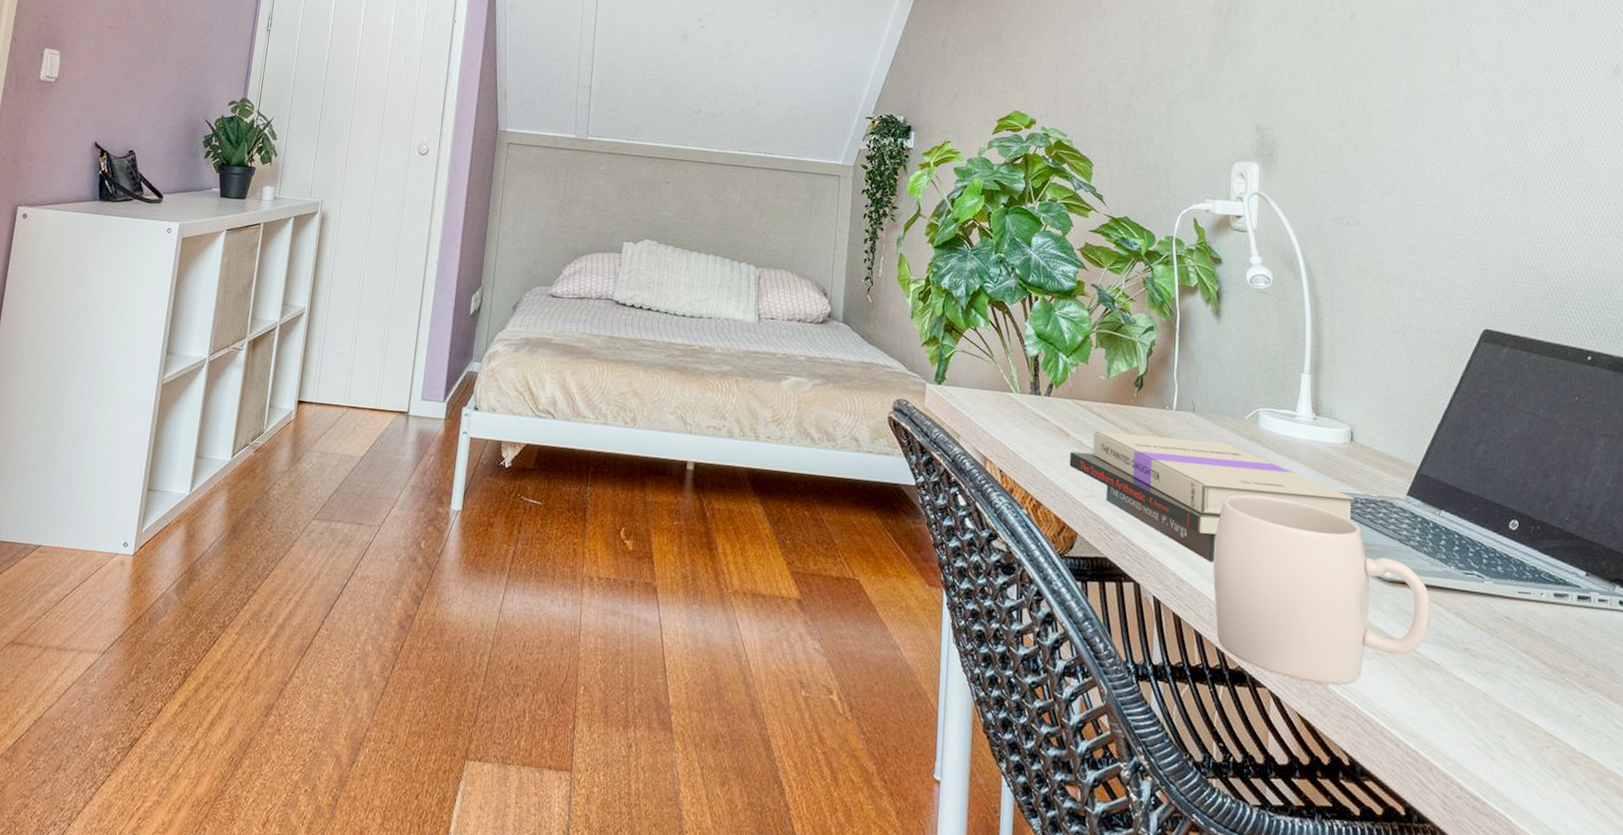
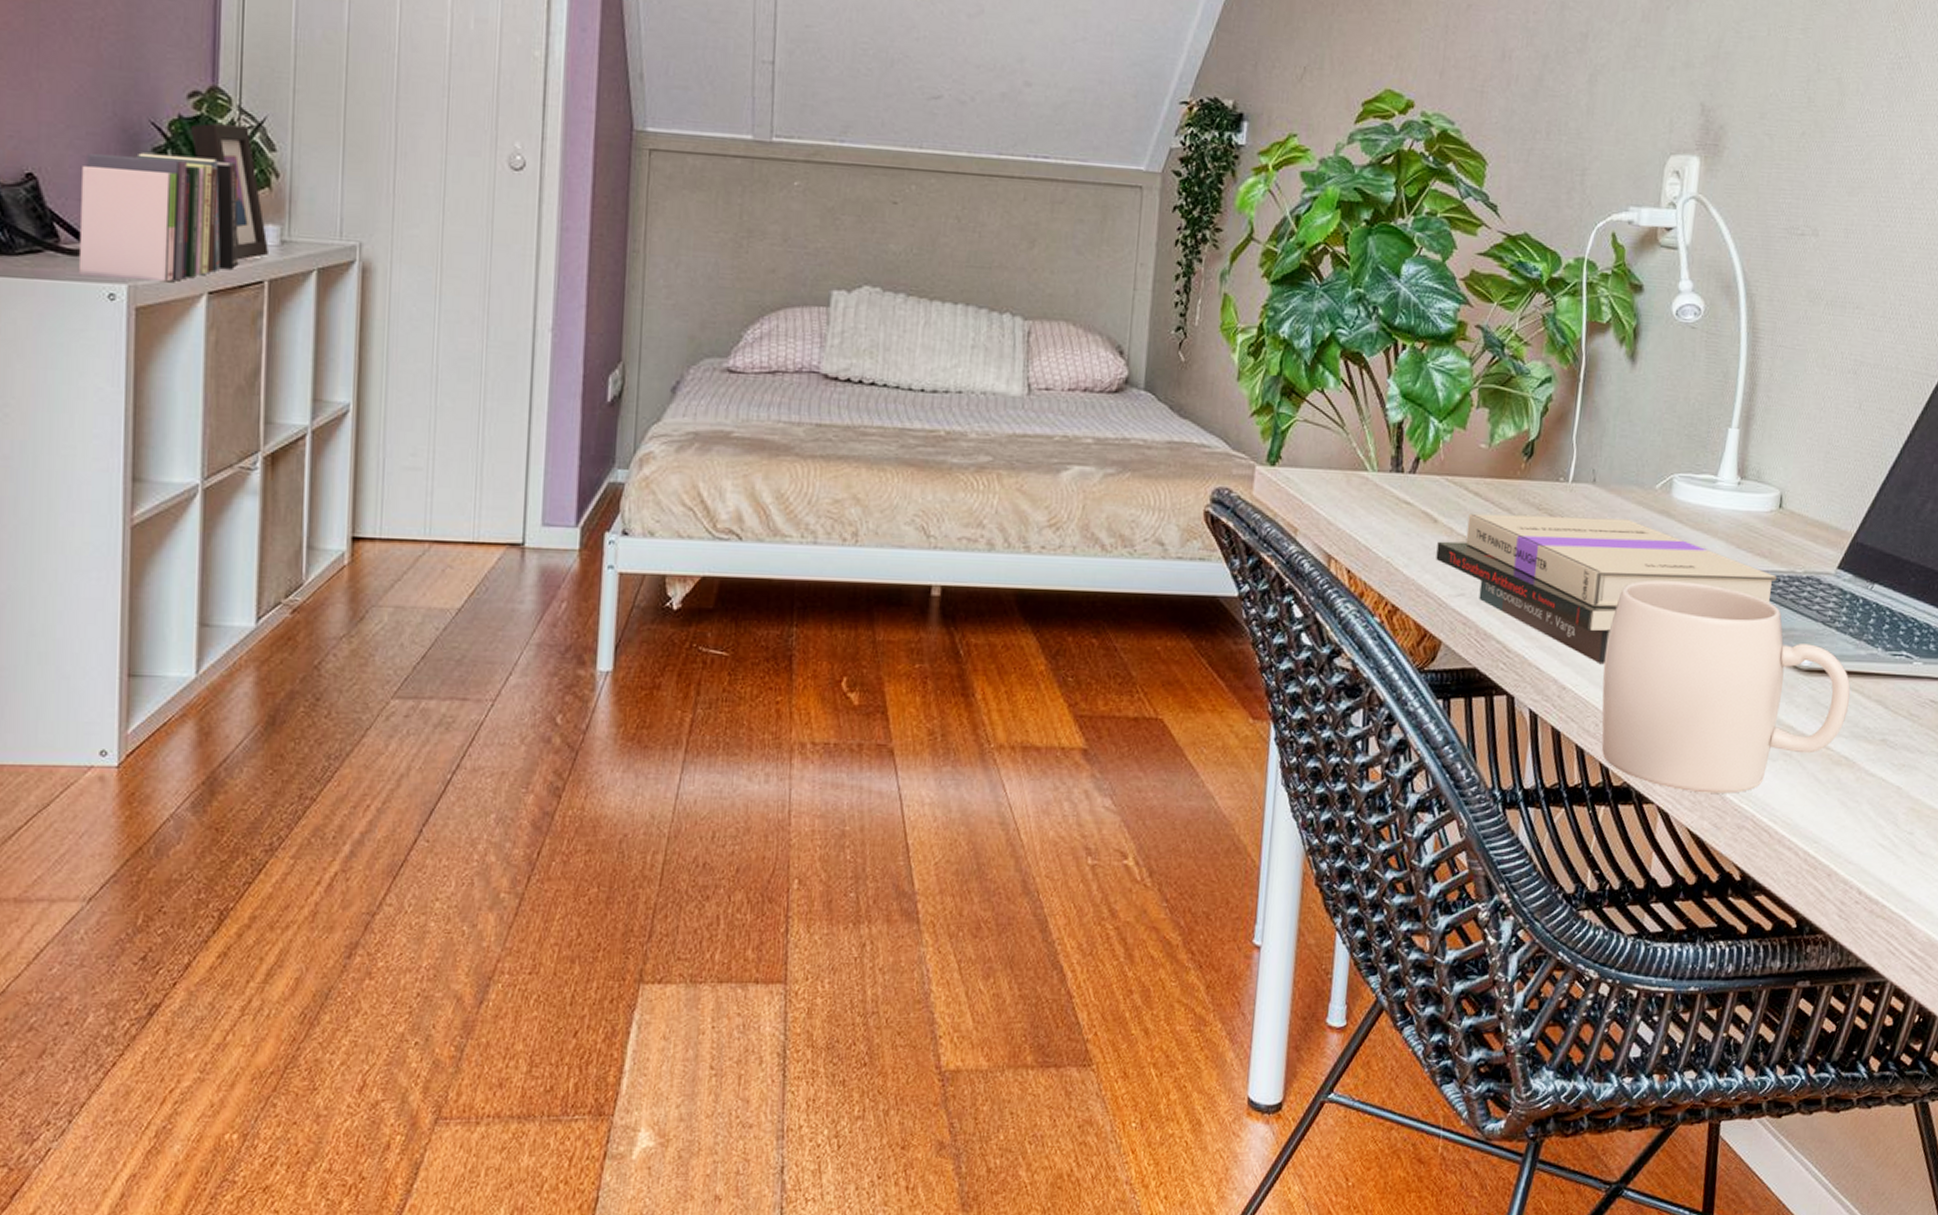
books: none [151,138,253,222] -> present [78,152,239,282]
picture frame: none [227,121,266,209] -> present [190,123,268,261]

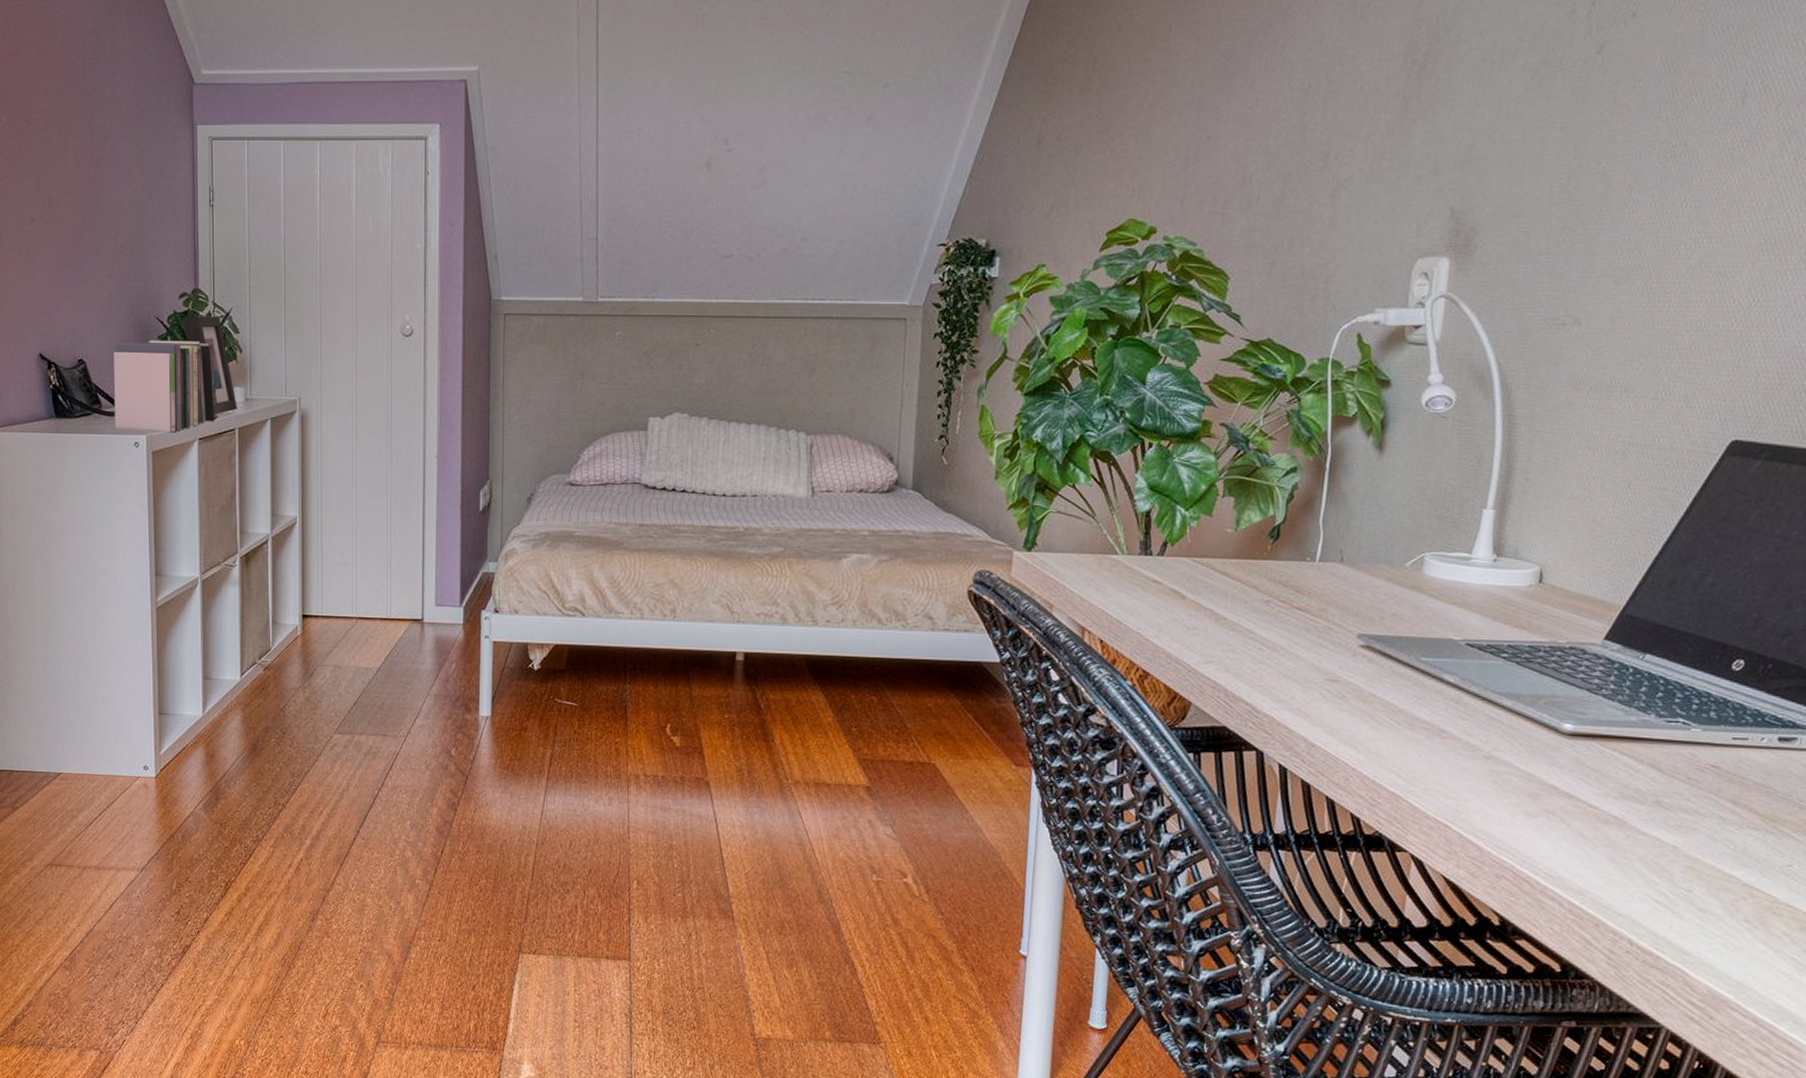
books: present [1436,513,1778,663] -> none [1184,590,1538,724]
mug: present [1601,580,1851,794] -> none [1352,650,1620,846]

